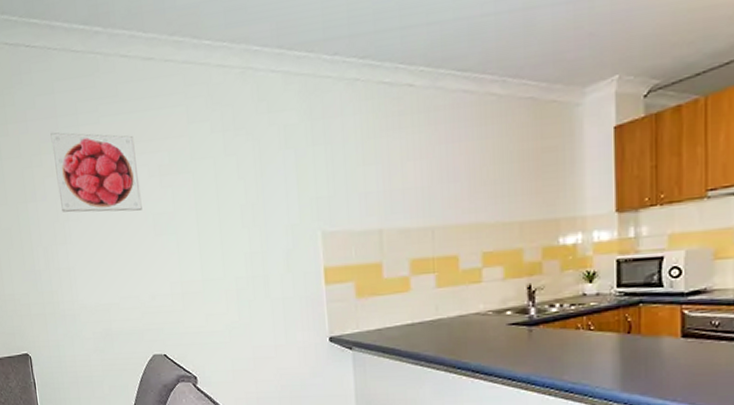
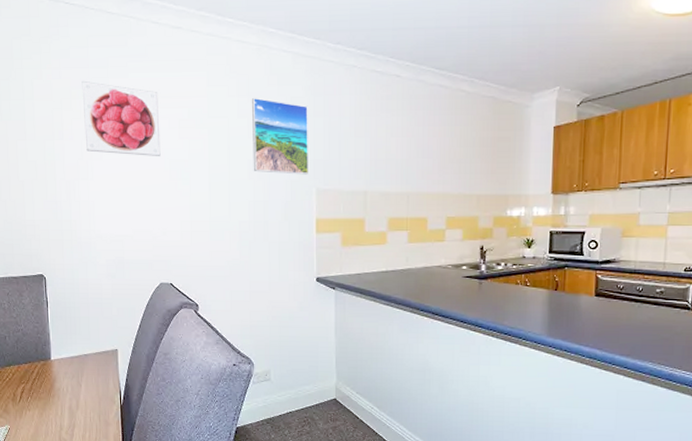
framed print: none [238,130,312,218] -> present [251,97,309,175]

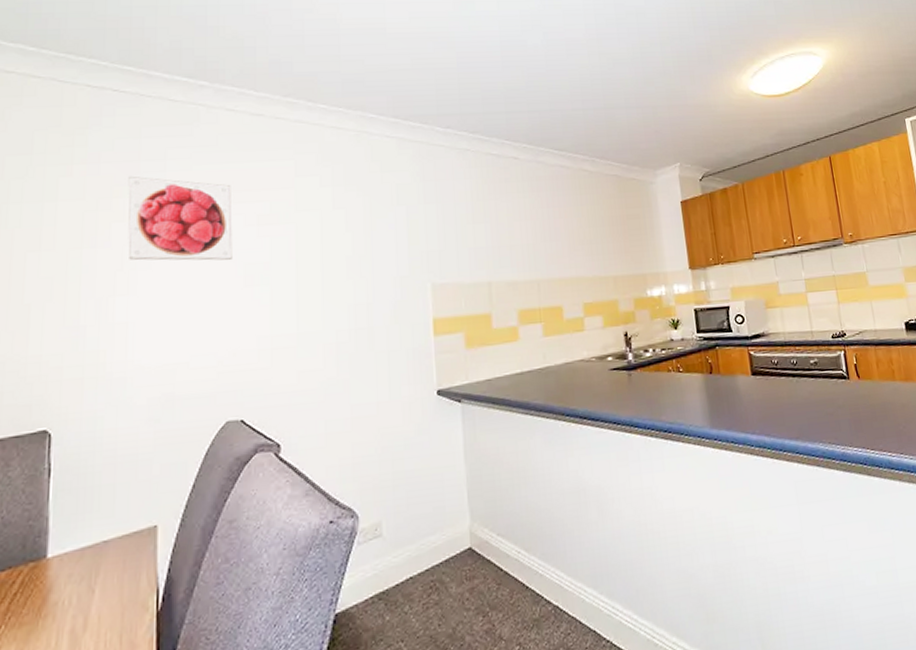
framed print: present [251,97,309,175] -> none [349,186,422,270]

